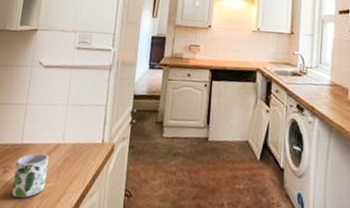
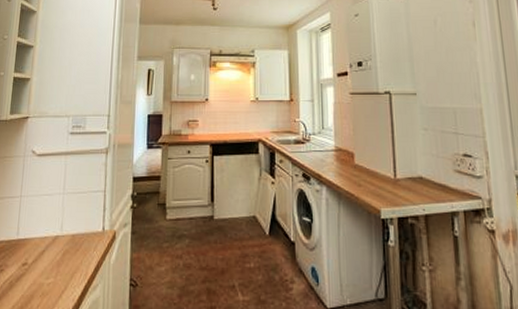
mug: present [12,152,49,198] -> none [10,247,47,298]

